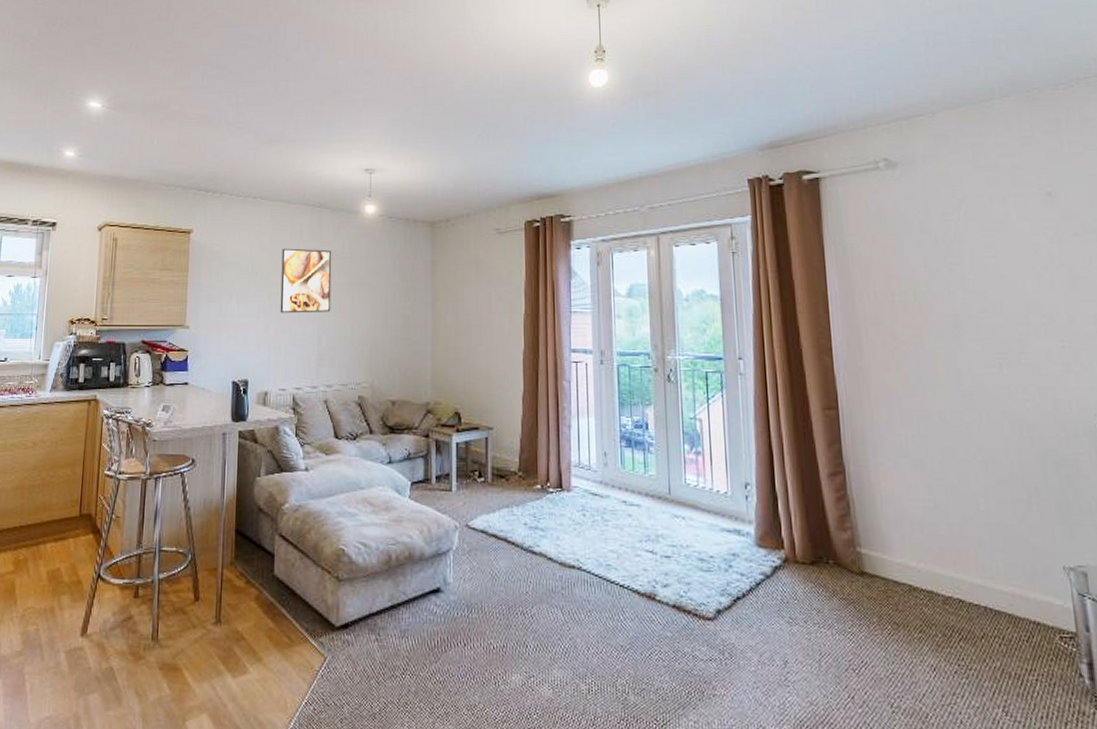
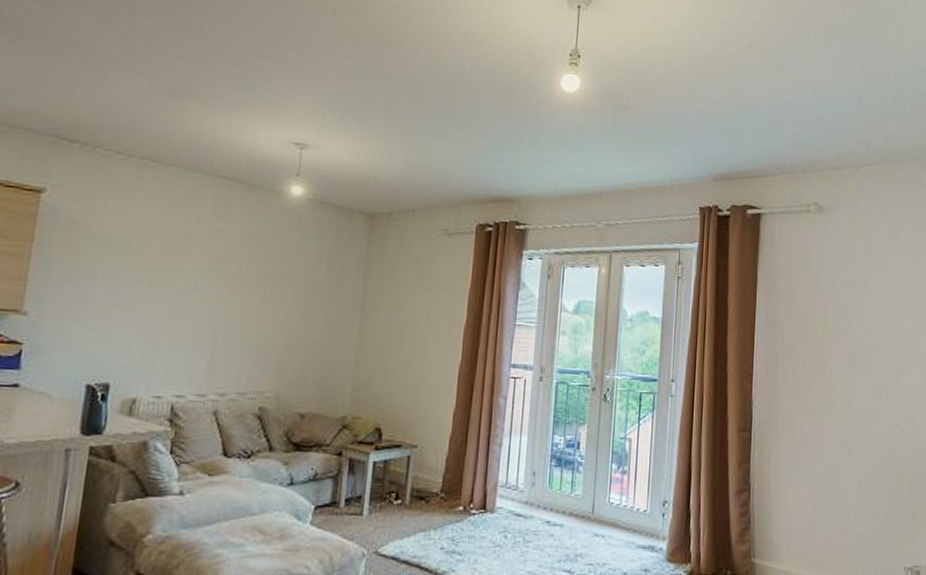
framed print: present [280,248,332,313] -> none [163,225,242,307]

